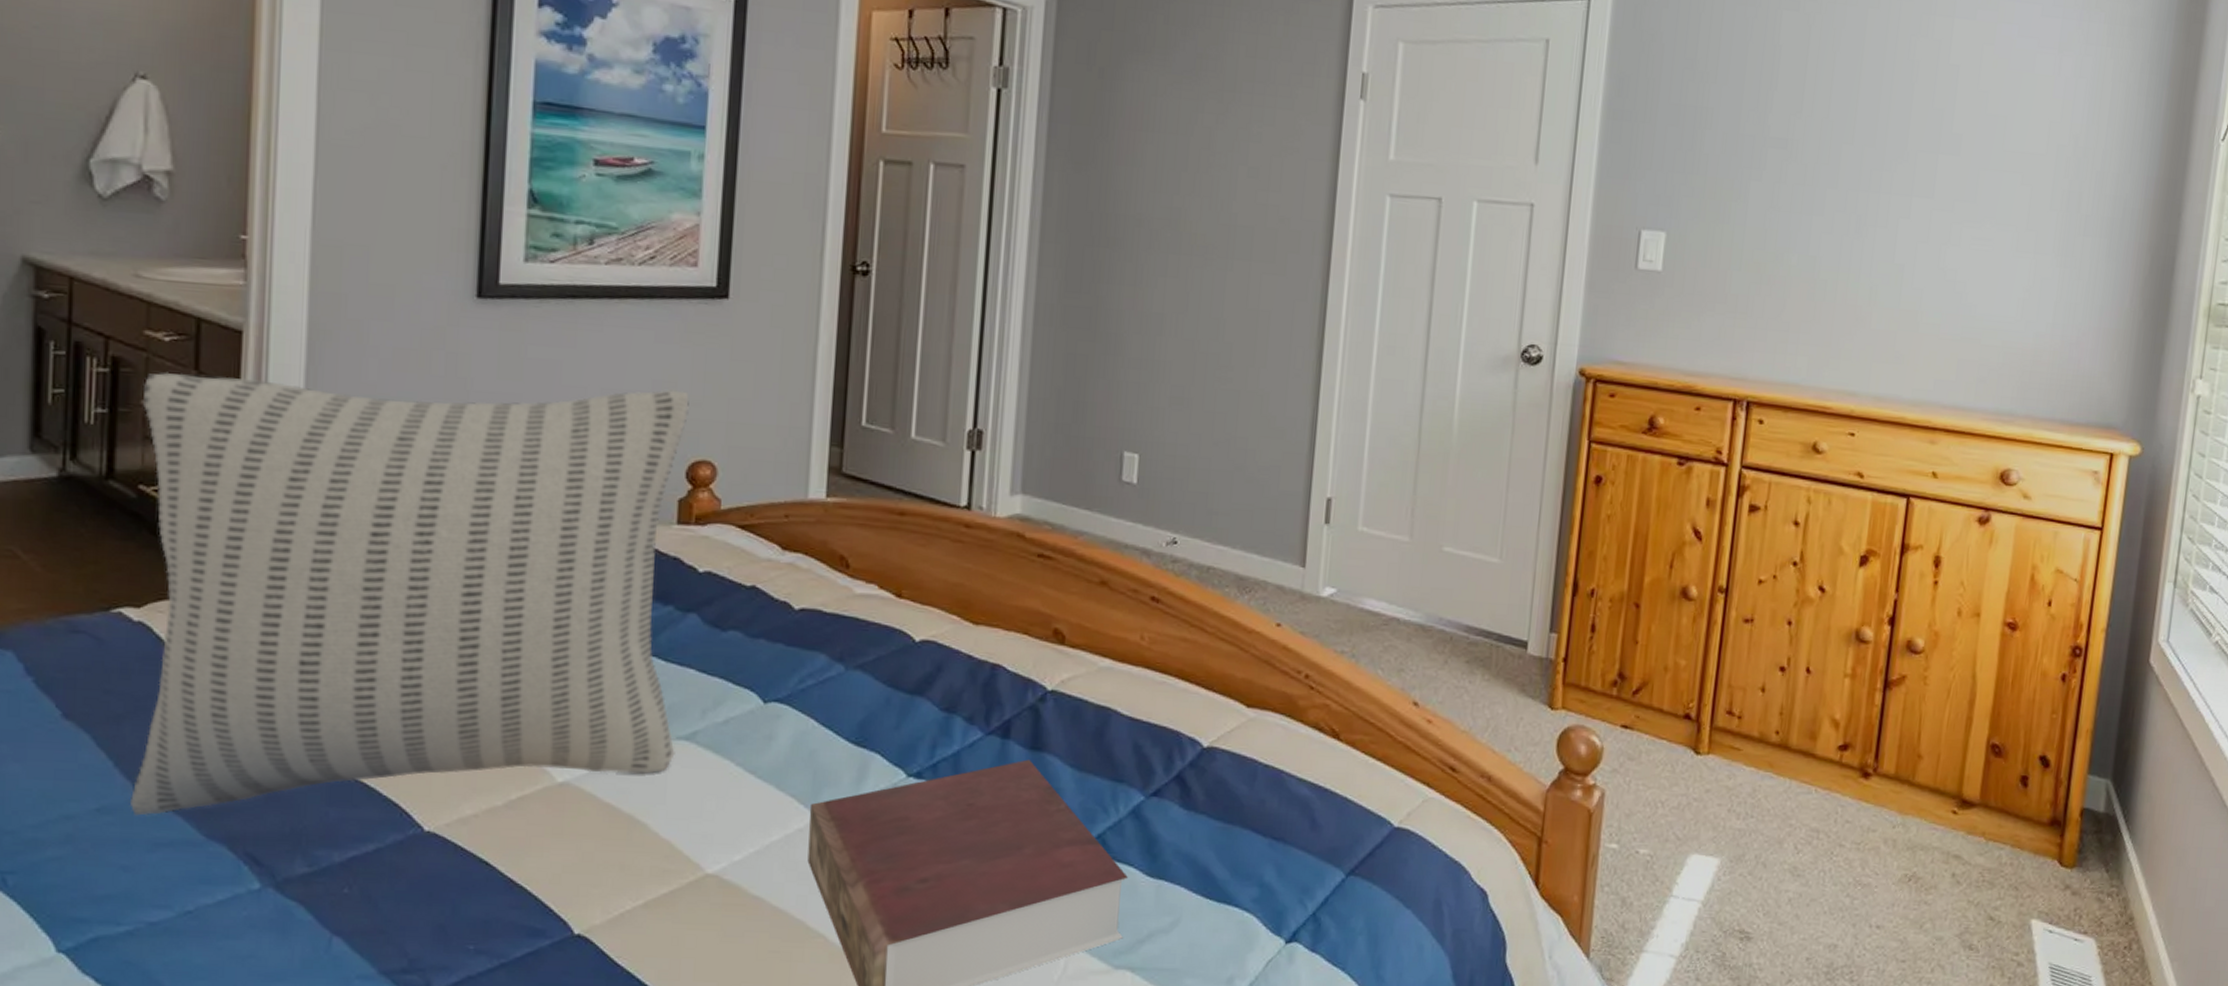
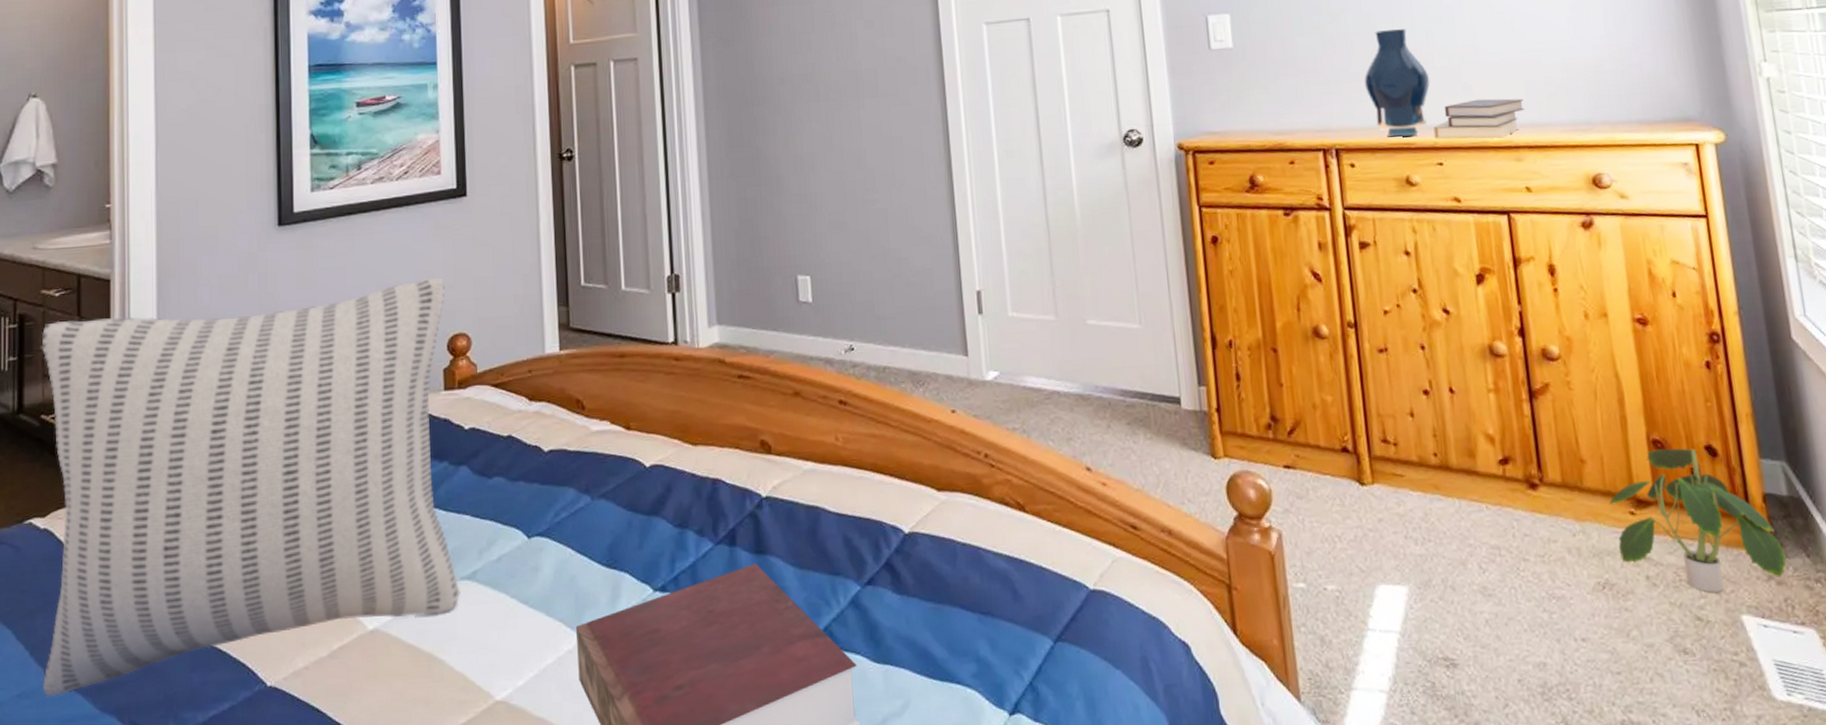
vase: none [1792,279,1863,400] -> present [1364,29,1430,137]
books: none [1852,371,1953,417] -> present [1433,98,1525,140]
plant: none [1933,753,2088,896] -> present [1608,448,1788,593]

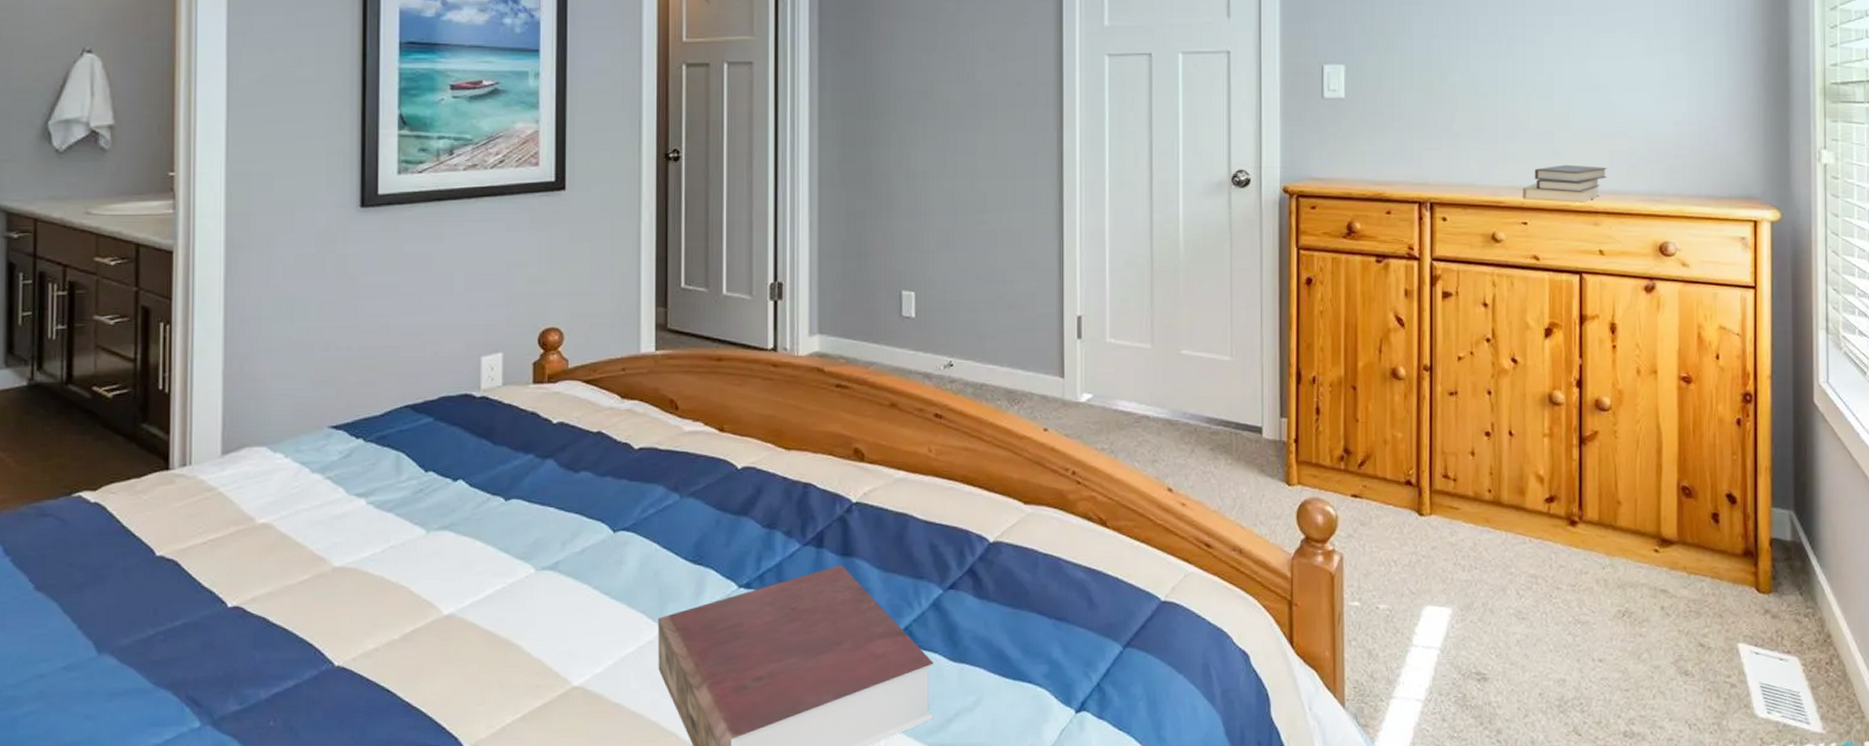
pillow: present [41,277,461,698] -> none [90,270,541,670]
vase: present [1364,29,1430,137] -> none [1464,93,1524,195]
plant: present [1608,448,1788,593] -> none [1637,494,1783,623]

